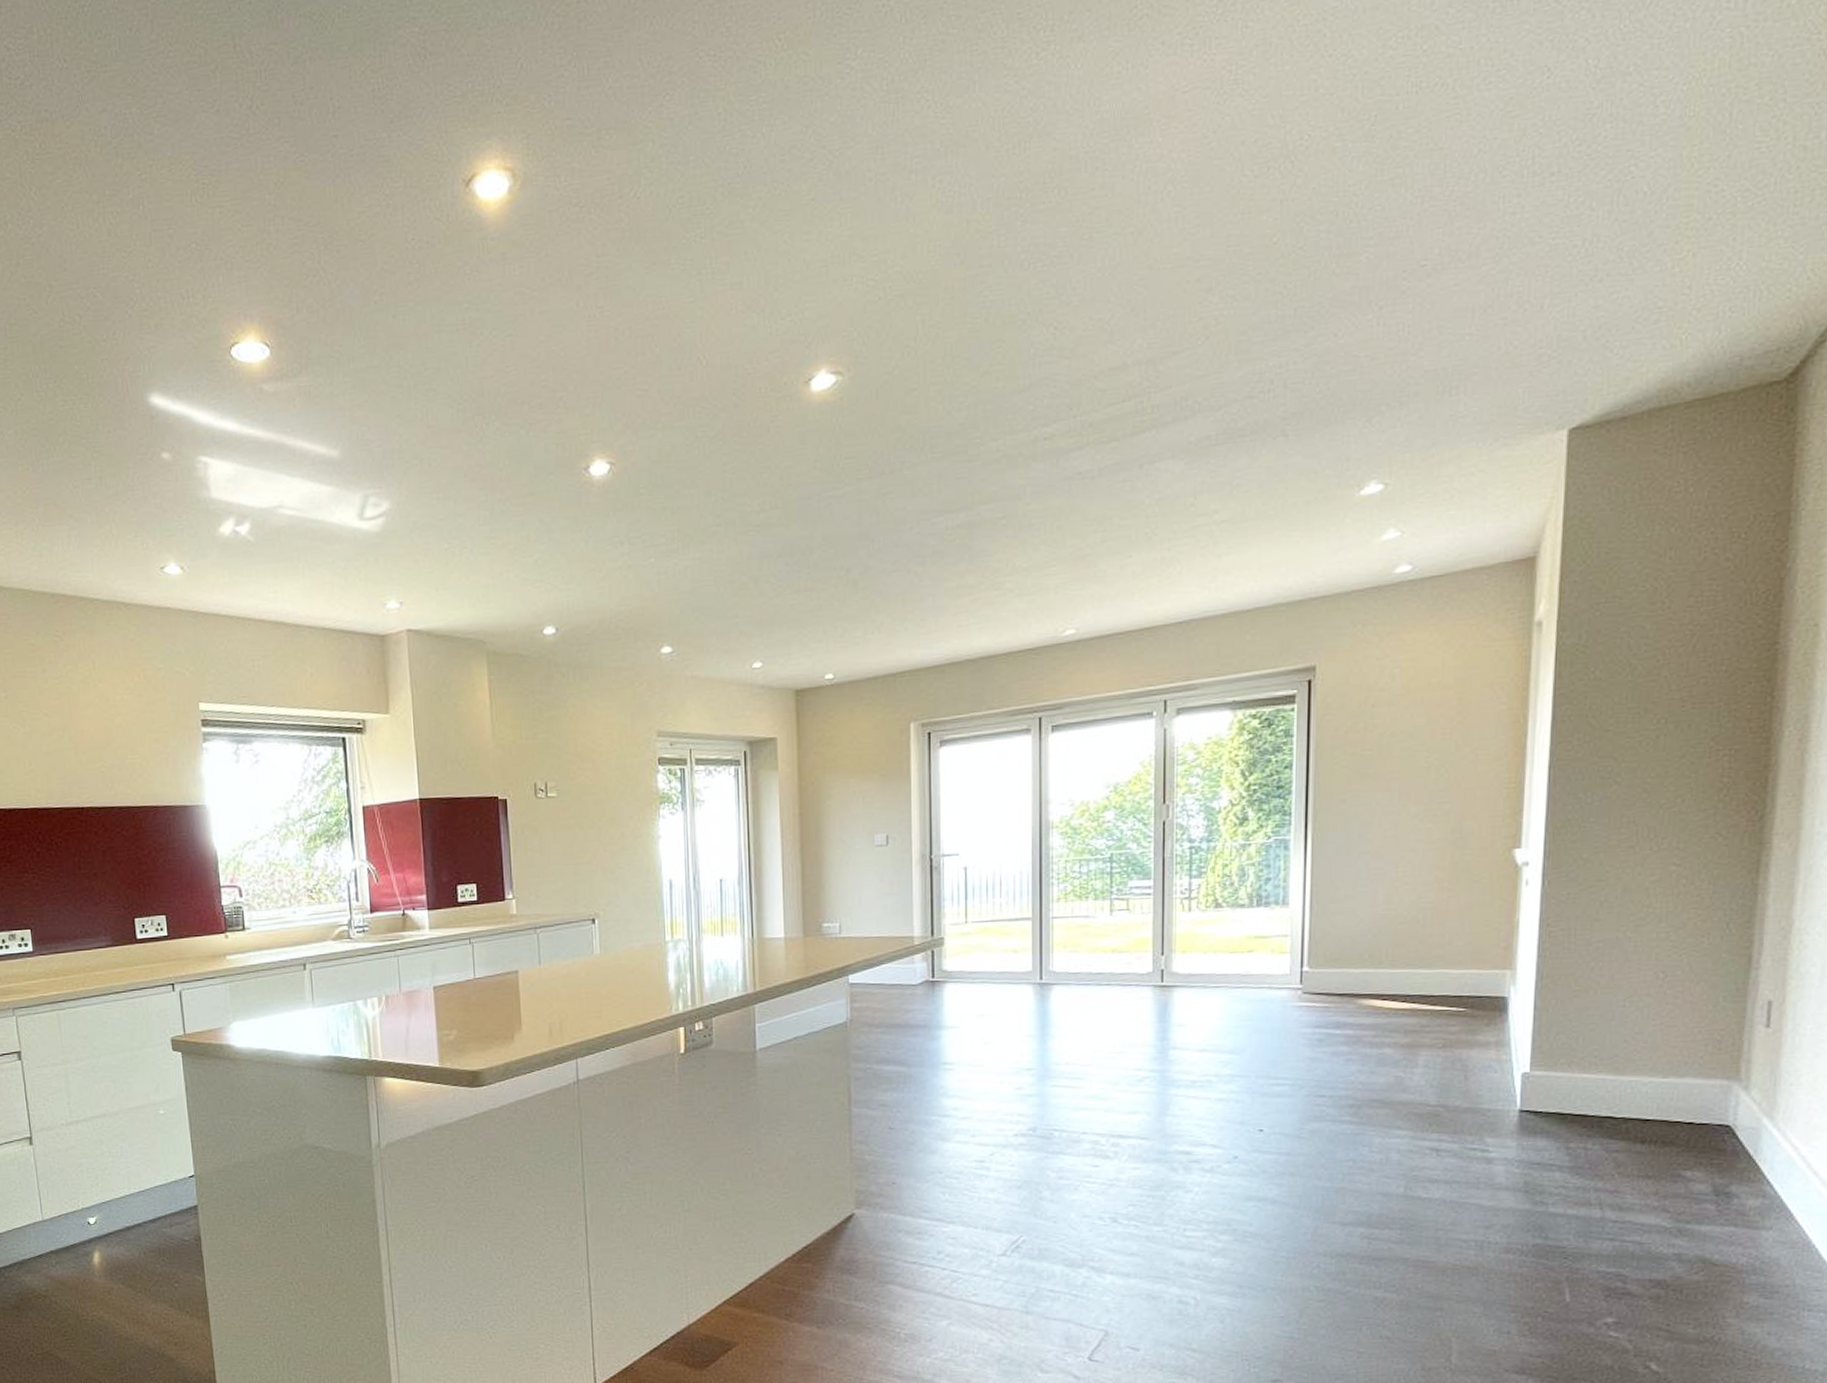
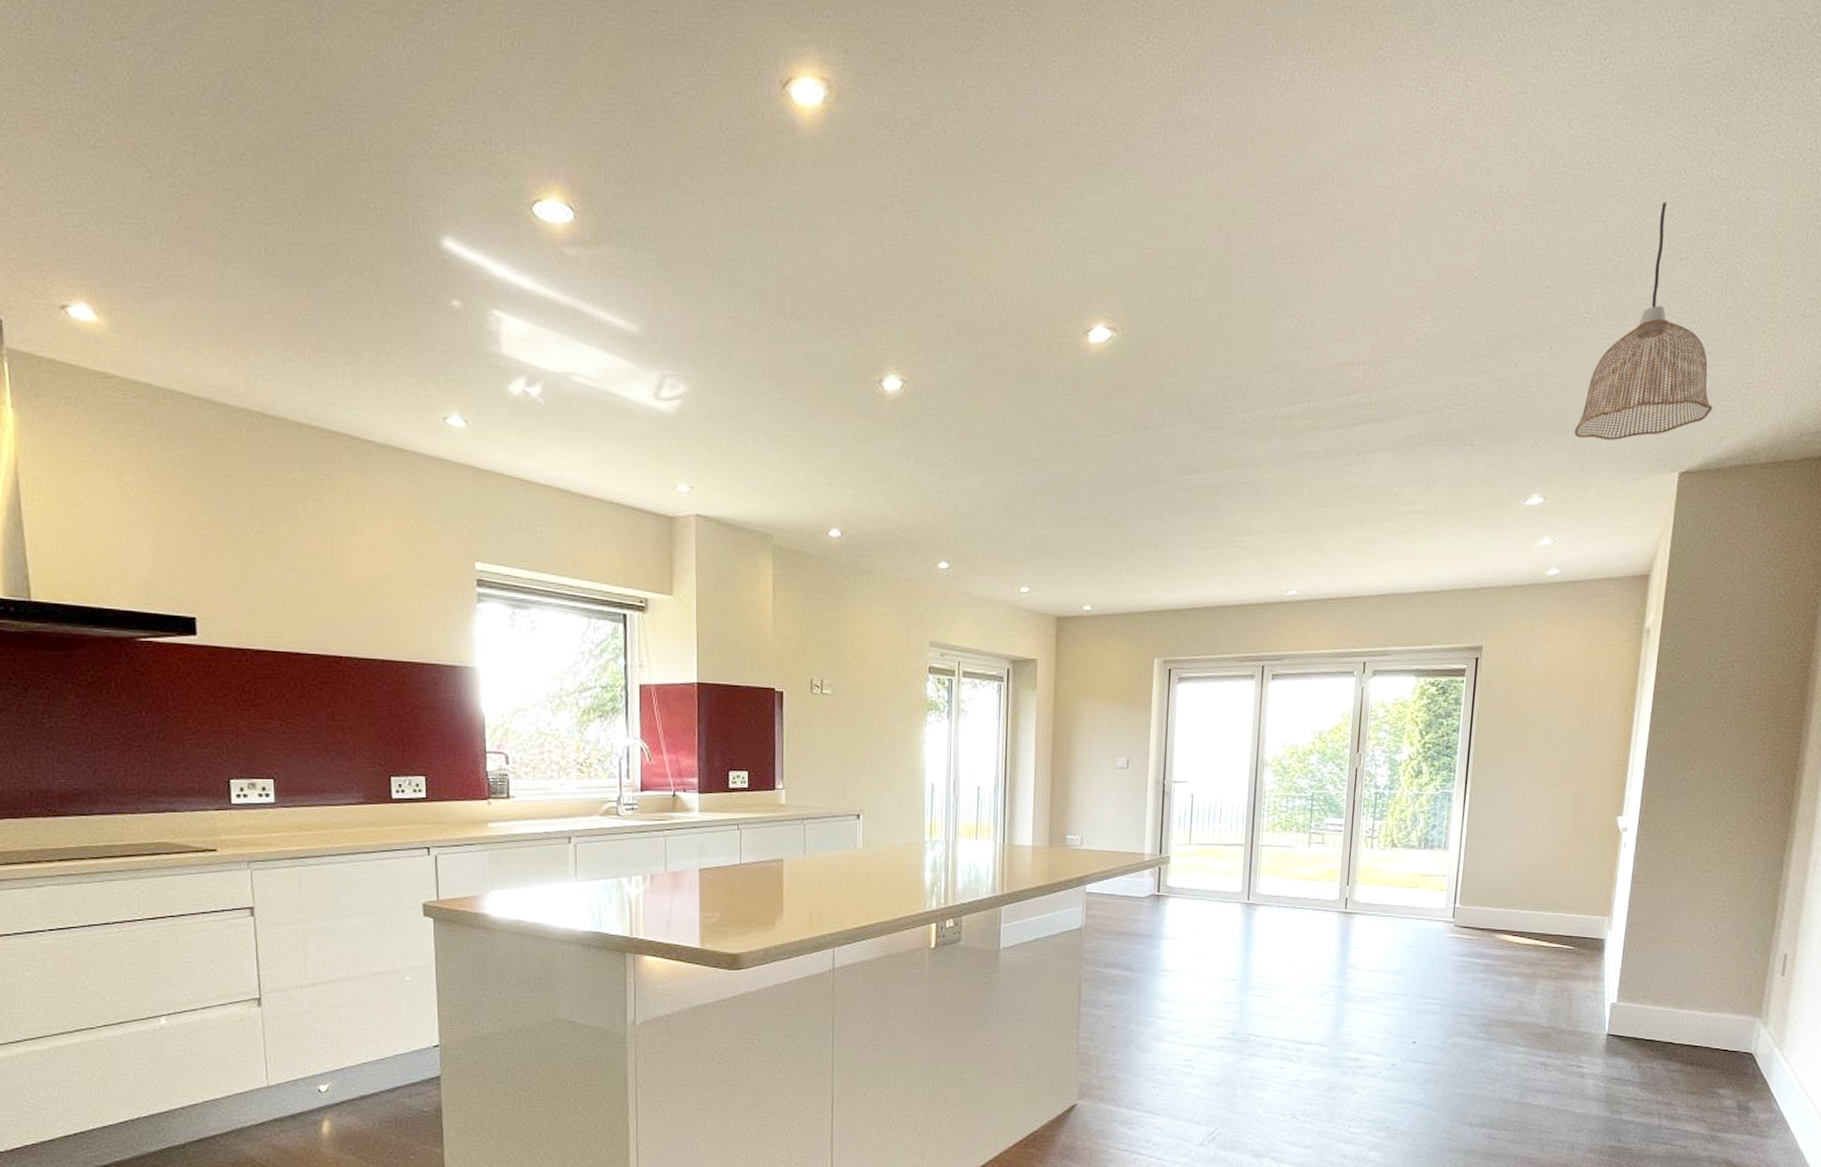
pendant lamp: none [1420,110,1610,408] -> present [1574,202,1713,440]

